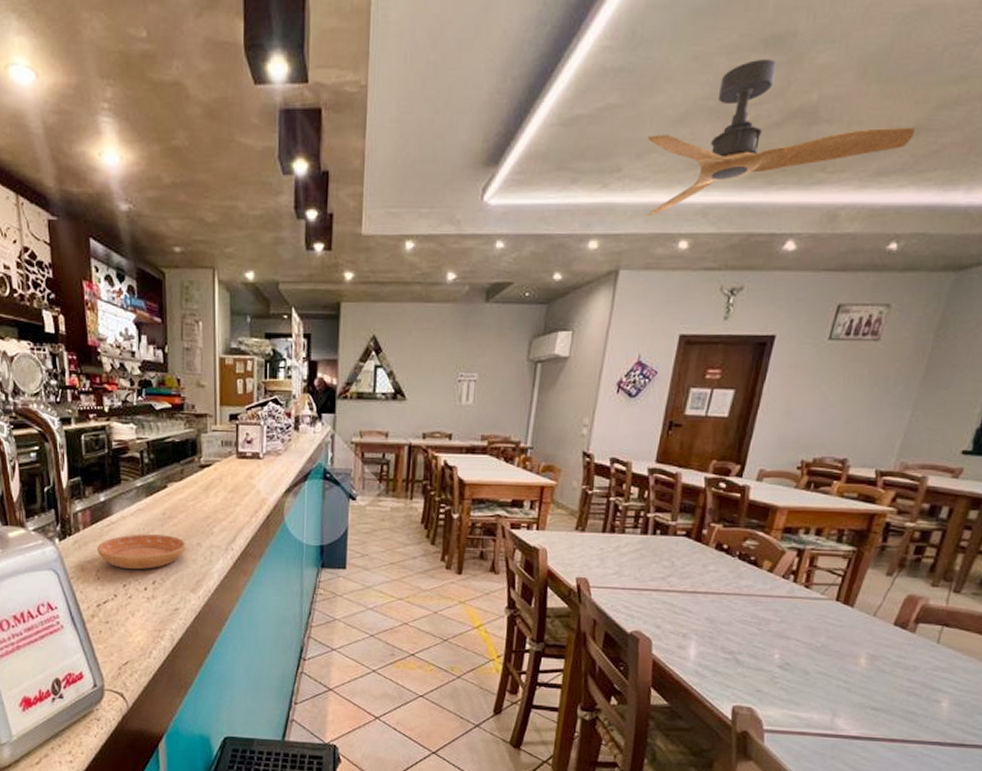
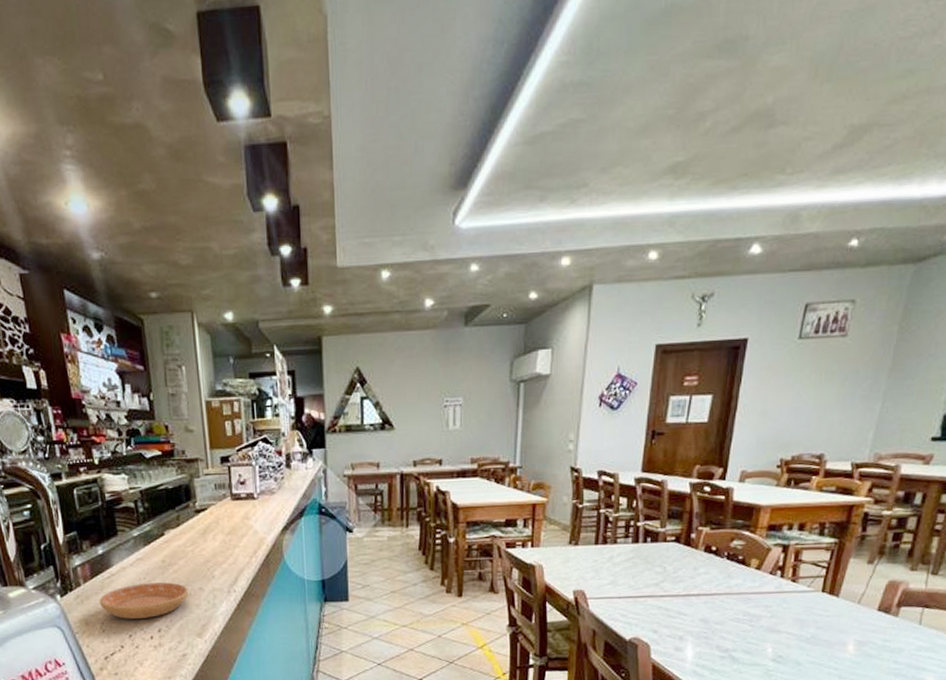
ceiling fan: present [646,60,915,217] -> none [611,65,868,230]

